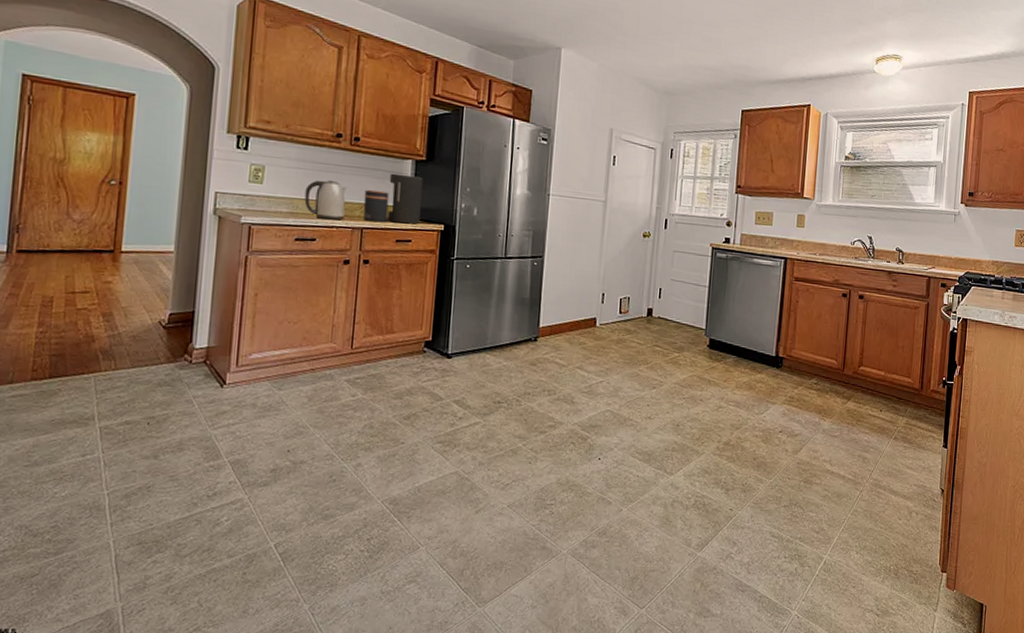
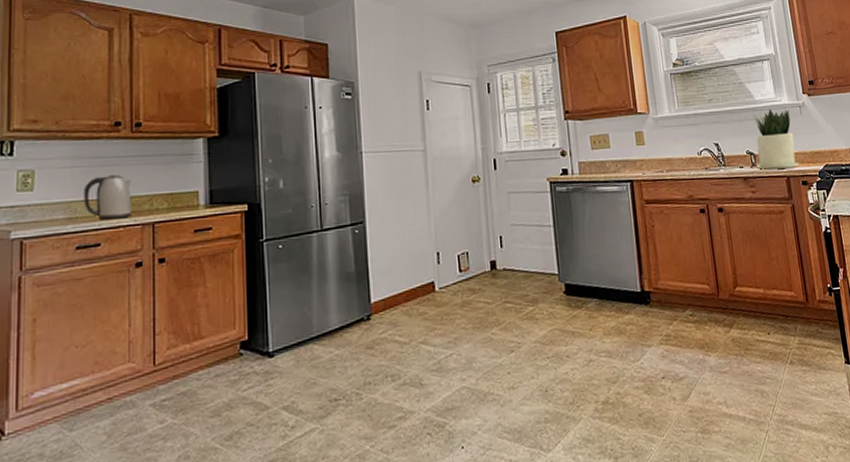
cylinder: present [363,189,390,223] -> none [152,177,182,215]
coffee maker: present [387,173,423,225] -> none [179,155,219,211]
planter: none [901,212,944,270] -> present [753,109,800,170]

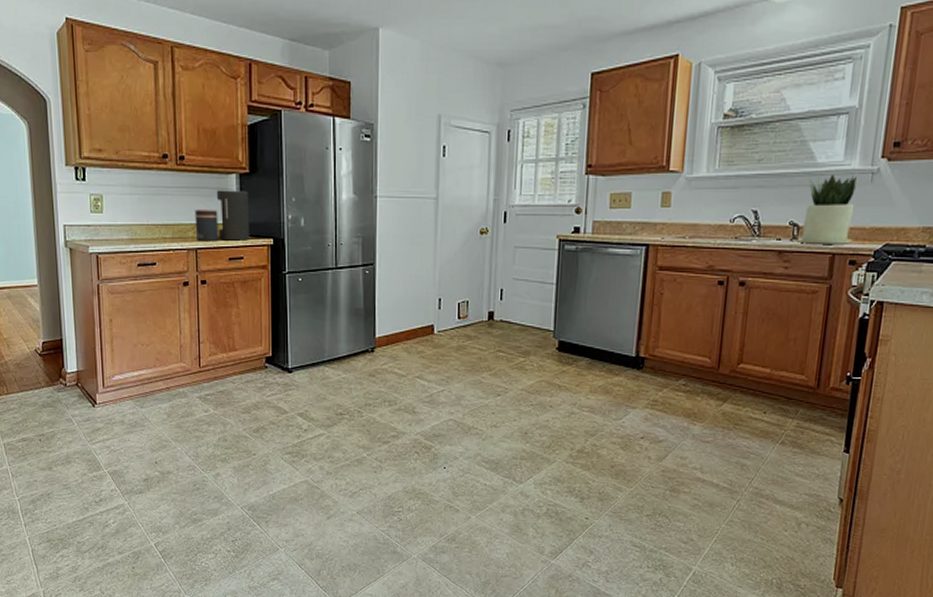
kettle: present [84,174,131,220] -> none [141,202,179,243]
cylinder: none [152,177,182,215] -> present [194,209,219,242]
coffee maker: none [179,155,219,211] -> present [216,190,249,241]

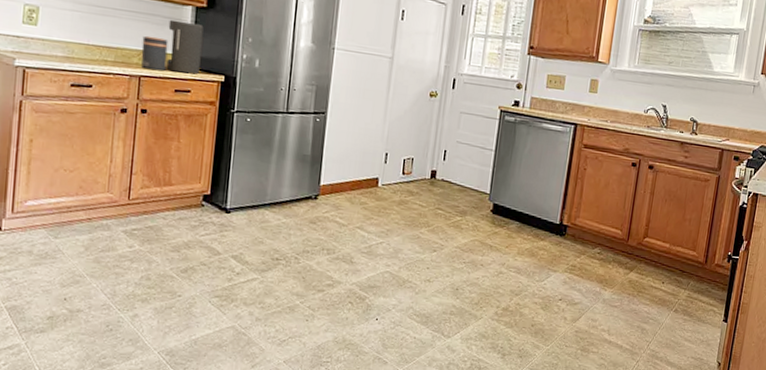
planter: present [796,174,857,246] -> none [695,82,743,143]

